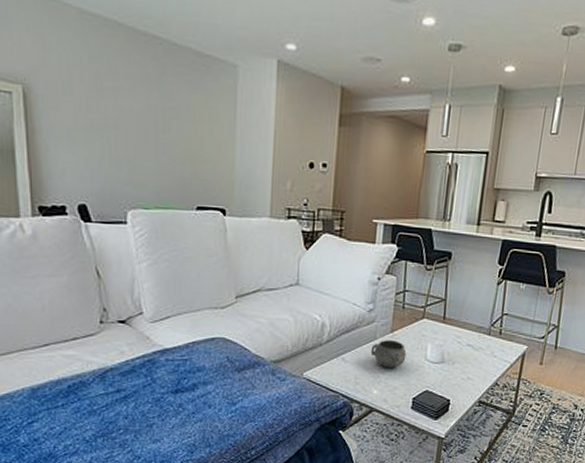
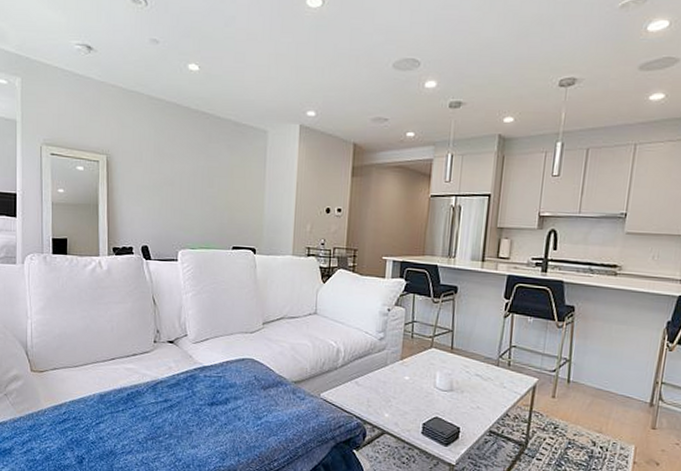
decorative bowl: present [370,340,407,368] -> none [382,367,416,394]

